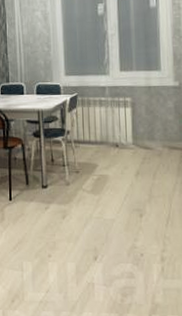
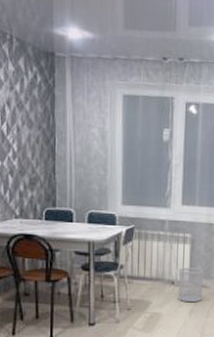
wastebasket: none [122,130,148,165] -> present [178,268,204,303]

